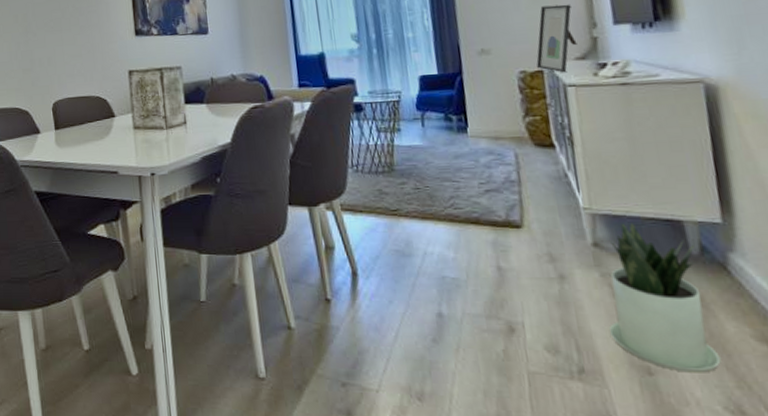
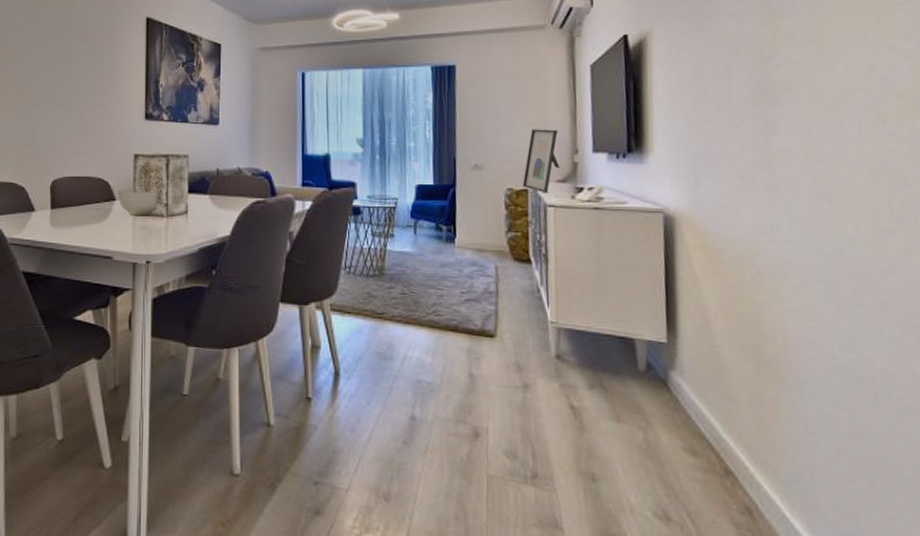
bowl: none [116,102,159,131] -> present [118,188,160,216]
planter: present [608,223,721,373] -> none [562,338,655,481]

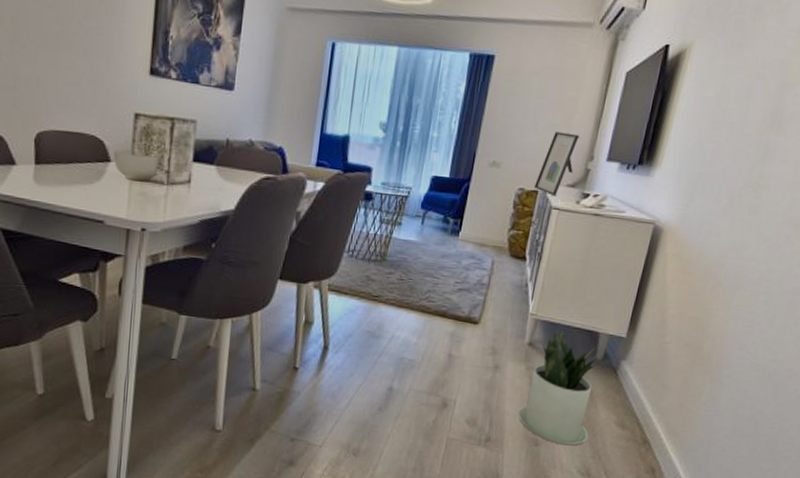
planter: none [562,338,655,481] -> present [517,329,600,446]

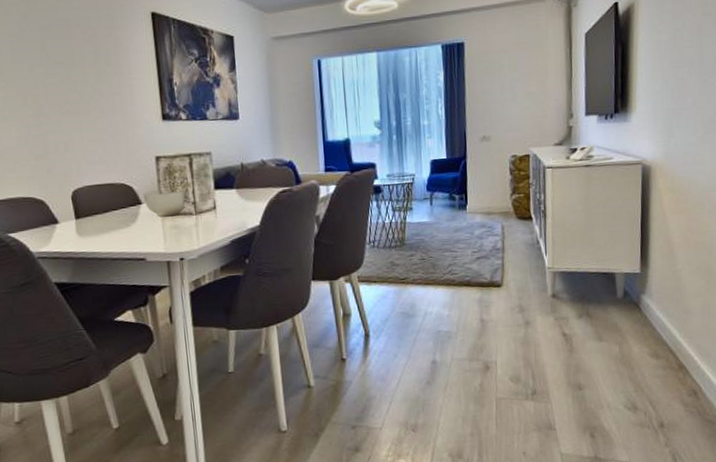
planter: present [517,329,600,446] -> none [556,277,627,385]
picture frame: present [534,131,580,196] -> none [525,97,557,157]

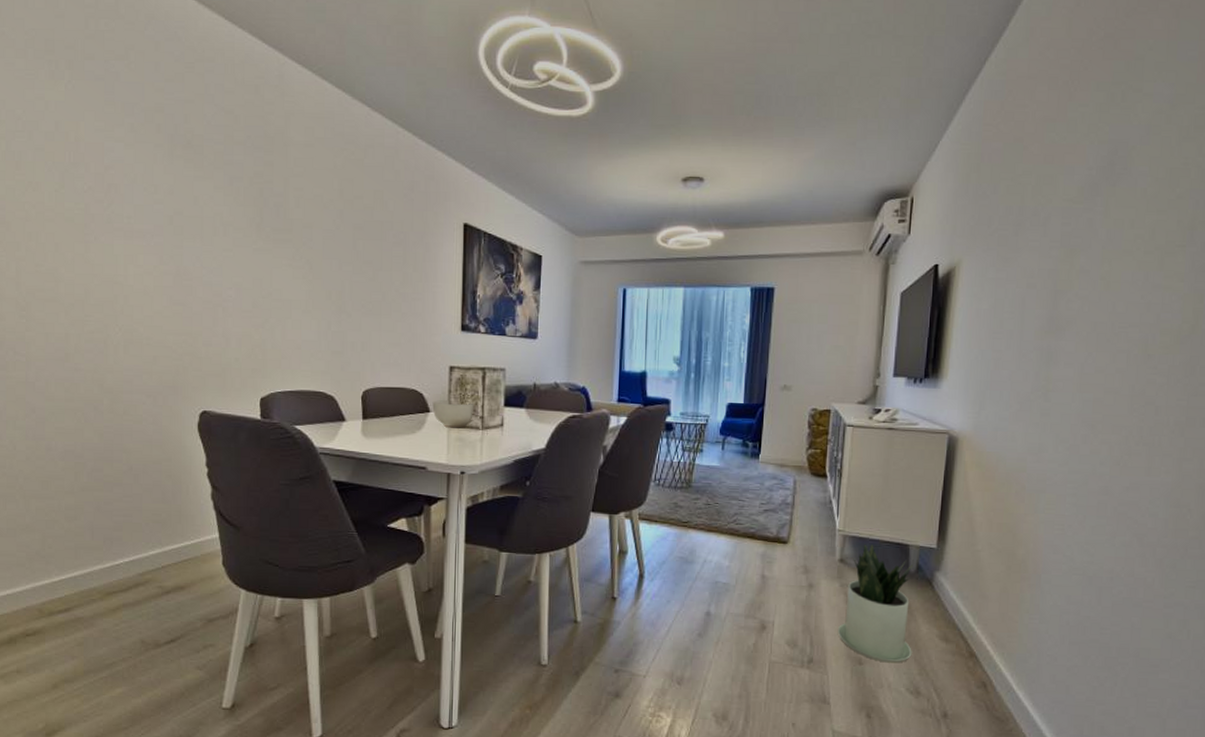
planter: none [556,277,627,385] -> present [837,544,913,663]

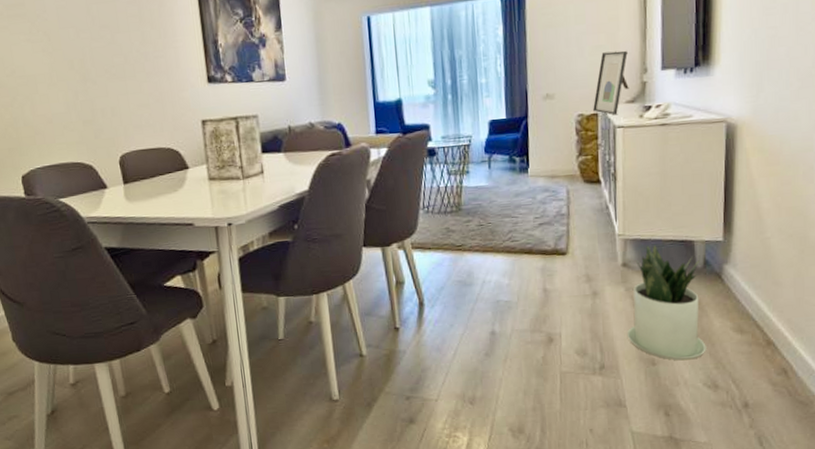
bowl: present [432,400,476,428] -> none [190,152,235,182]
picture frame: none [826,353,864,414] -> present [593,50,629,116]

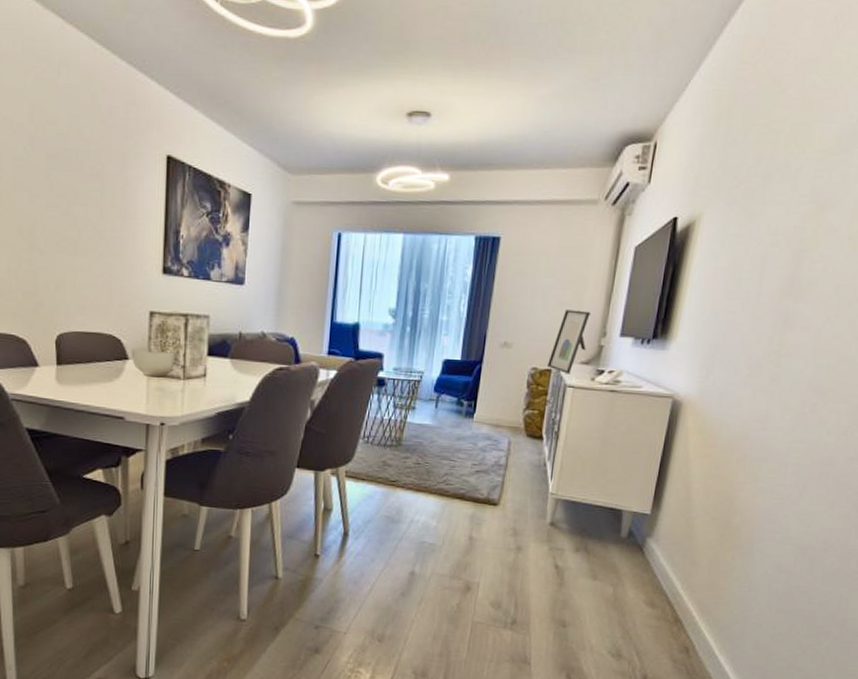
bowl: none [190,152,235,182] -> present [131,347,178,377]
planter: present [626,245,706,361] -> none [542,508,624,627]

